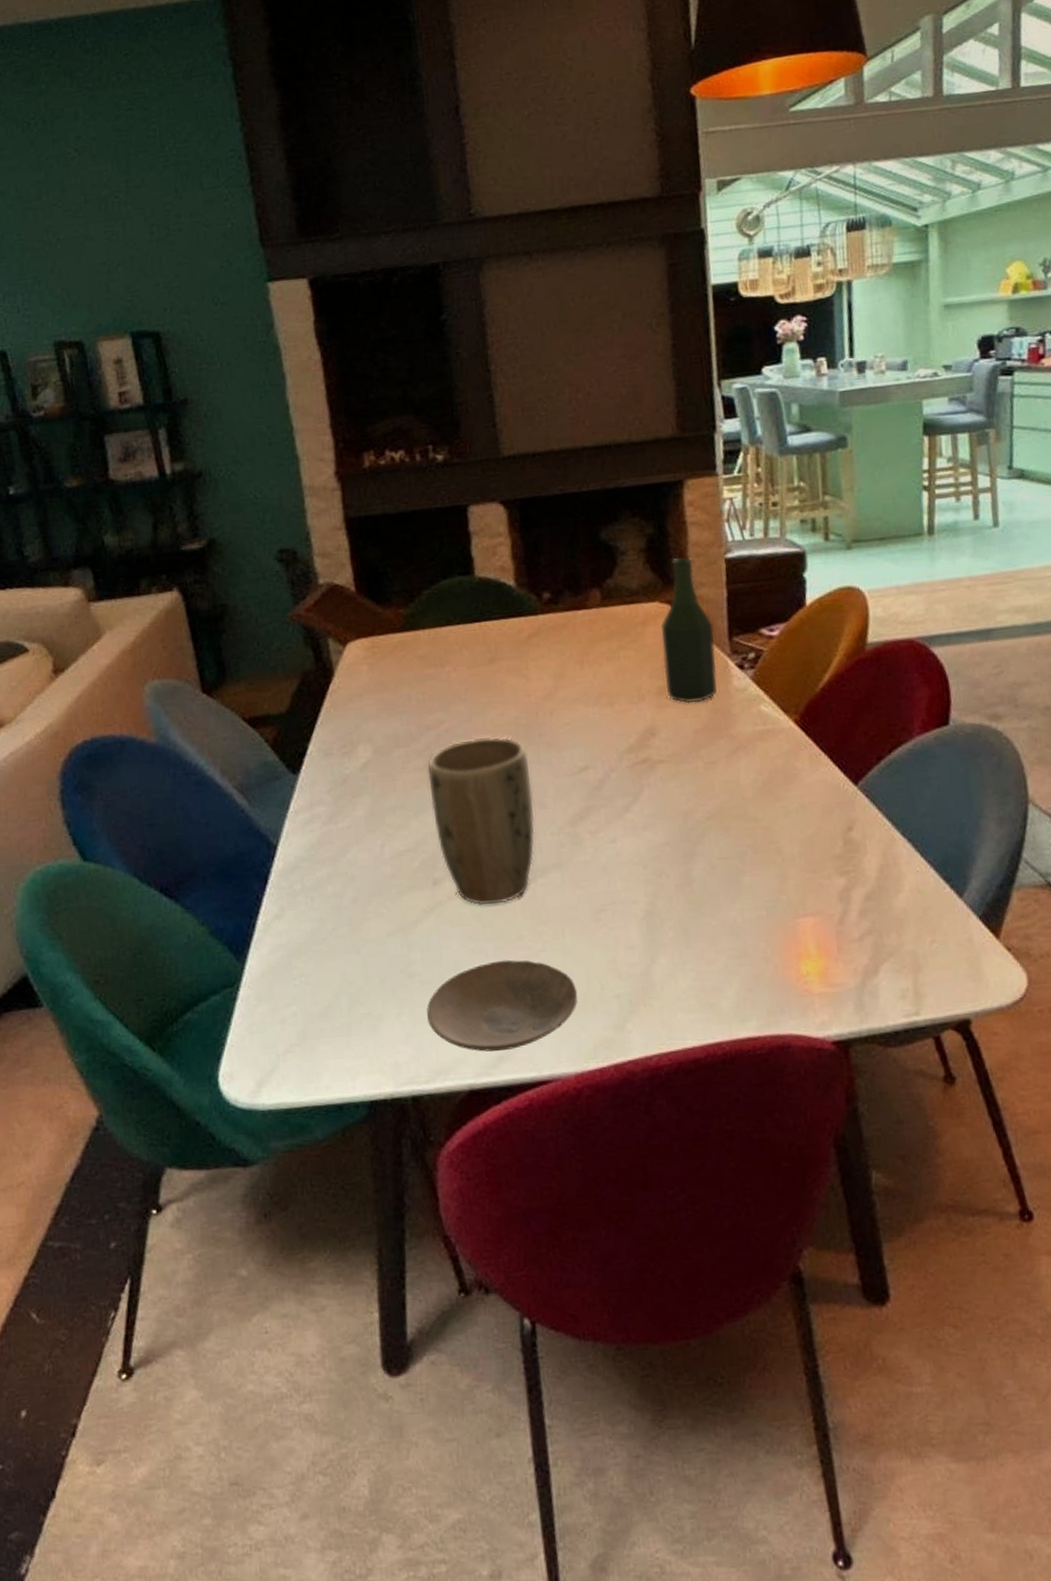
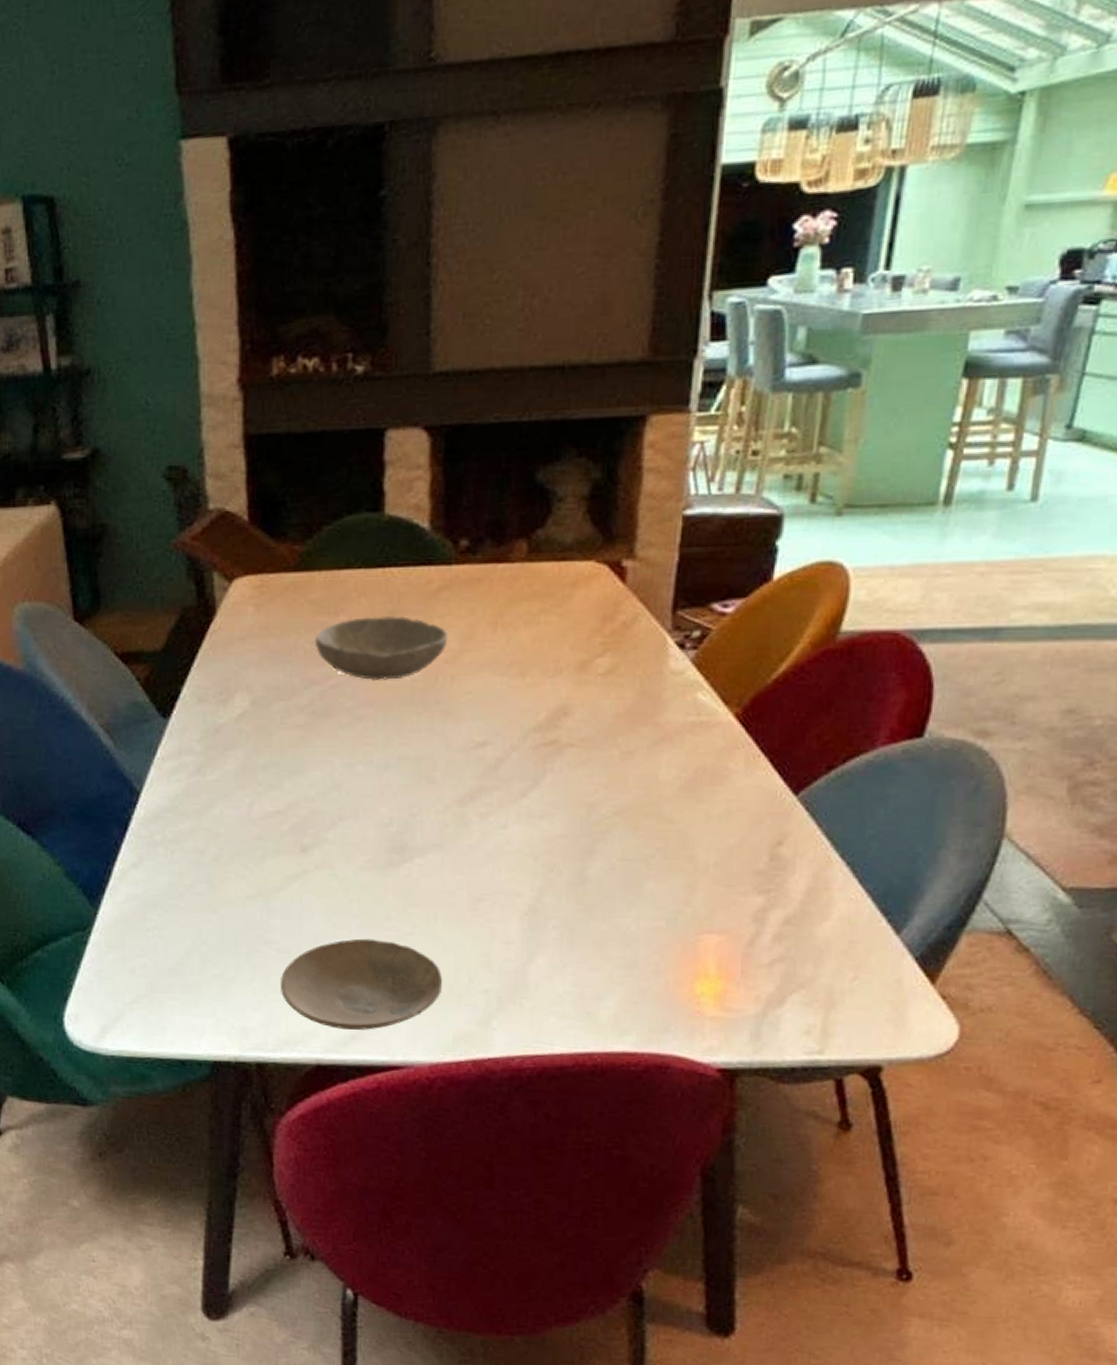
bowl: none [425,662,543,722] -> present [314,615,448,682]
plant pot: present [427,737,535,906] -> none [308,698,421,880]
bottle: present [661,556,717,704] -> none [588,509,656,683]

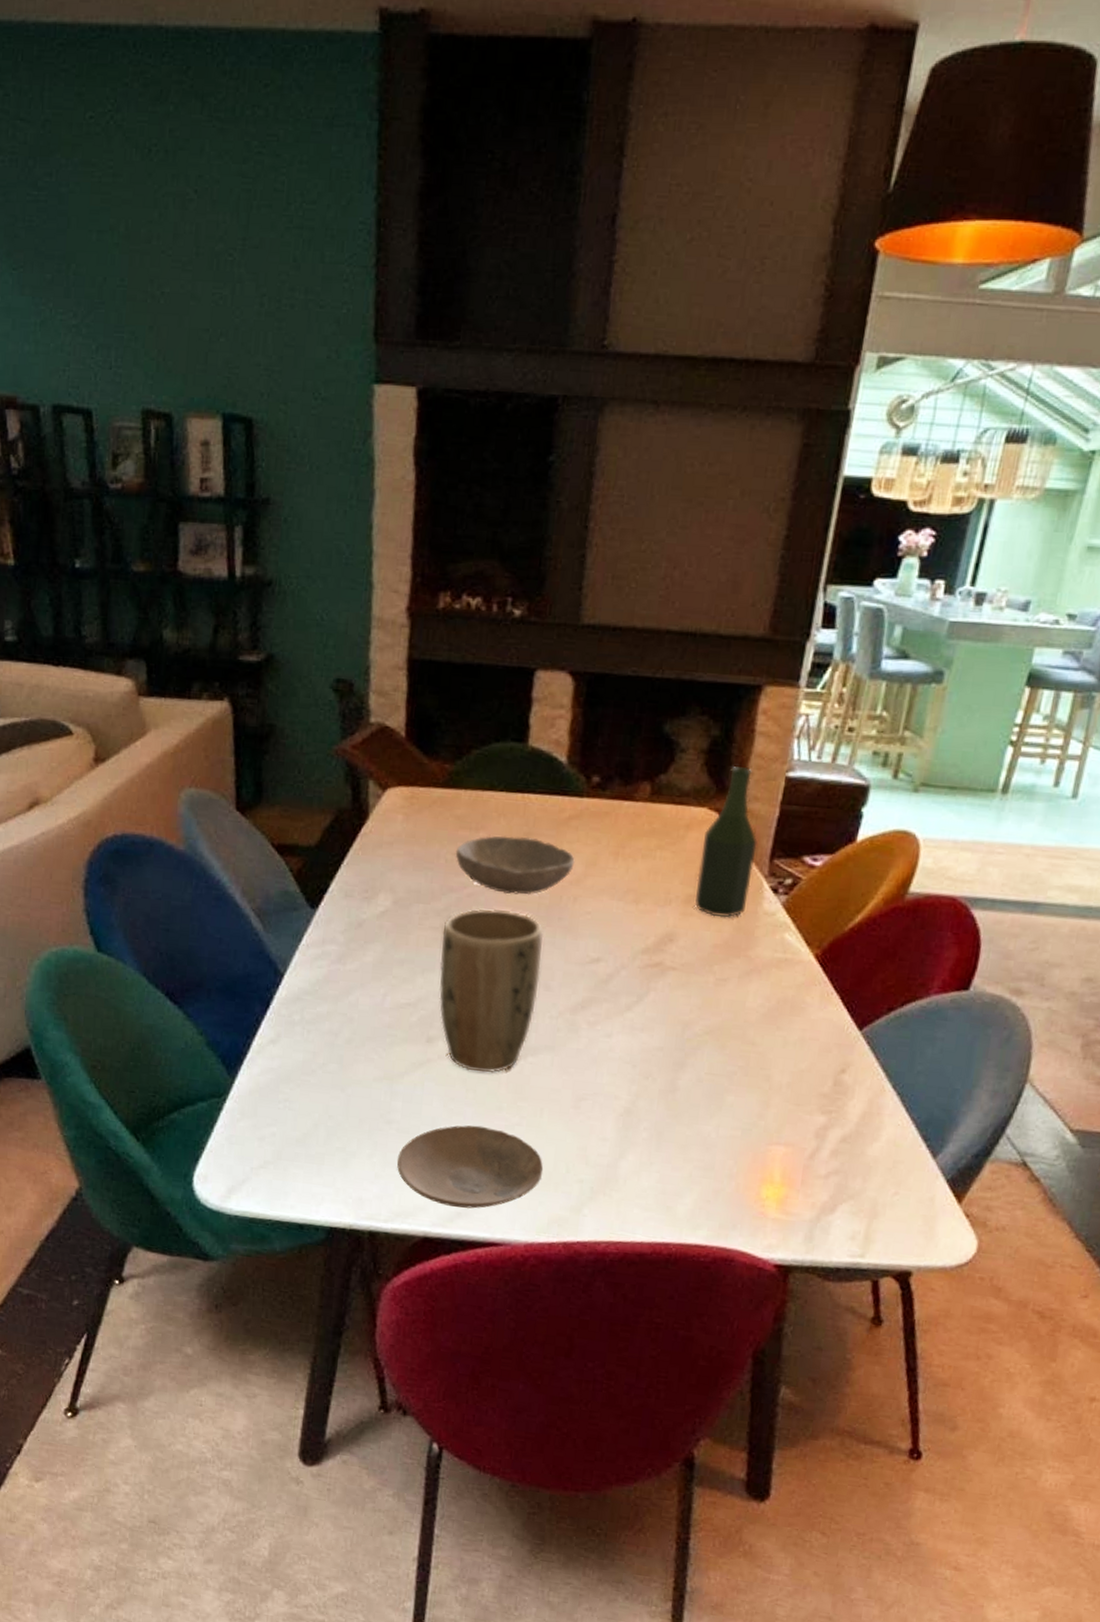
plant pot: none [308,698,421,880] -> present [439,908,544,1073]
bottle: none [588,509,656,683] -> present [694,766,758,918]

